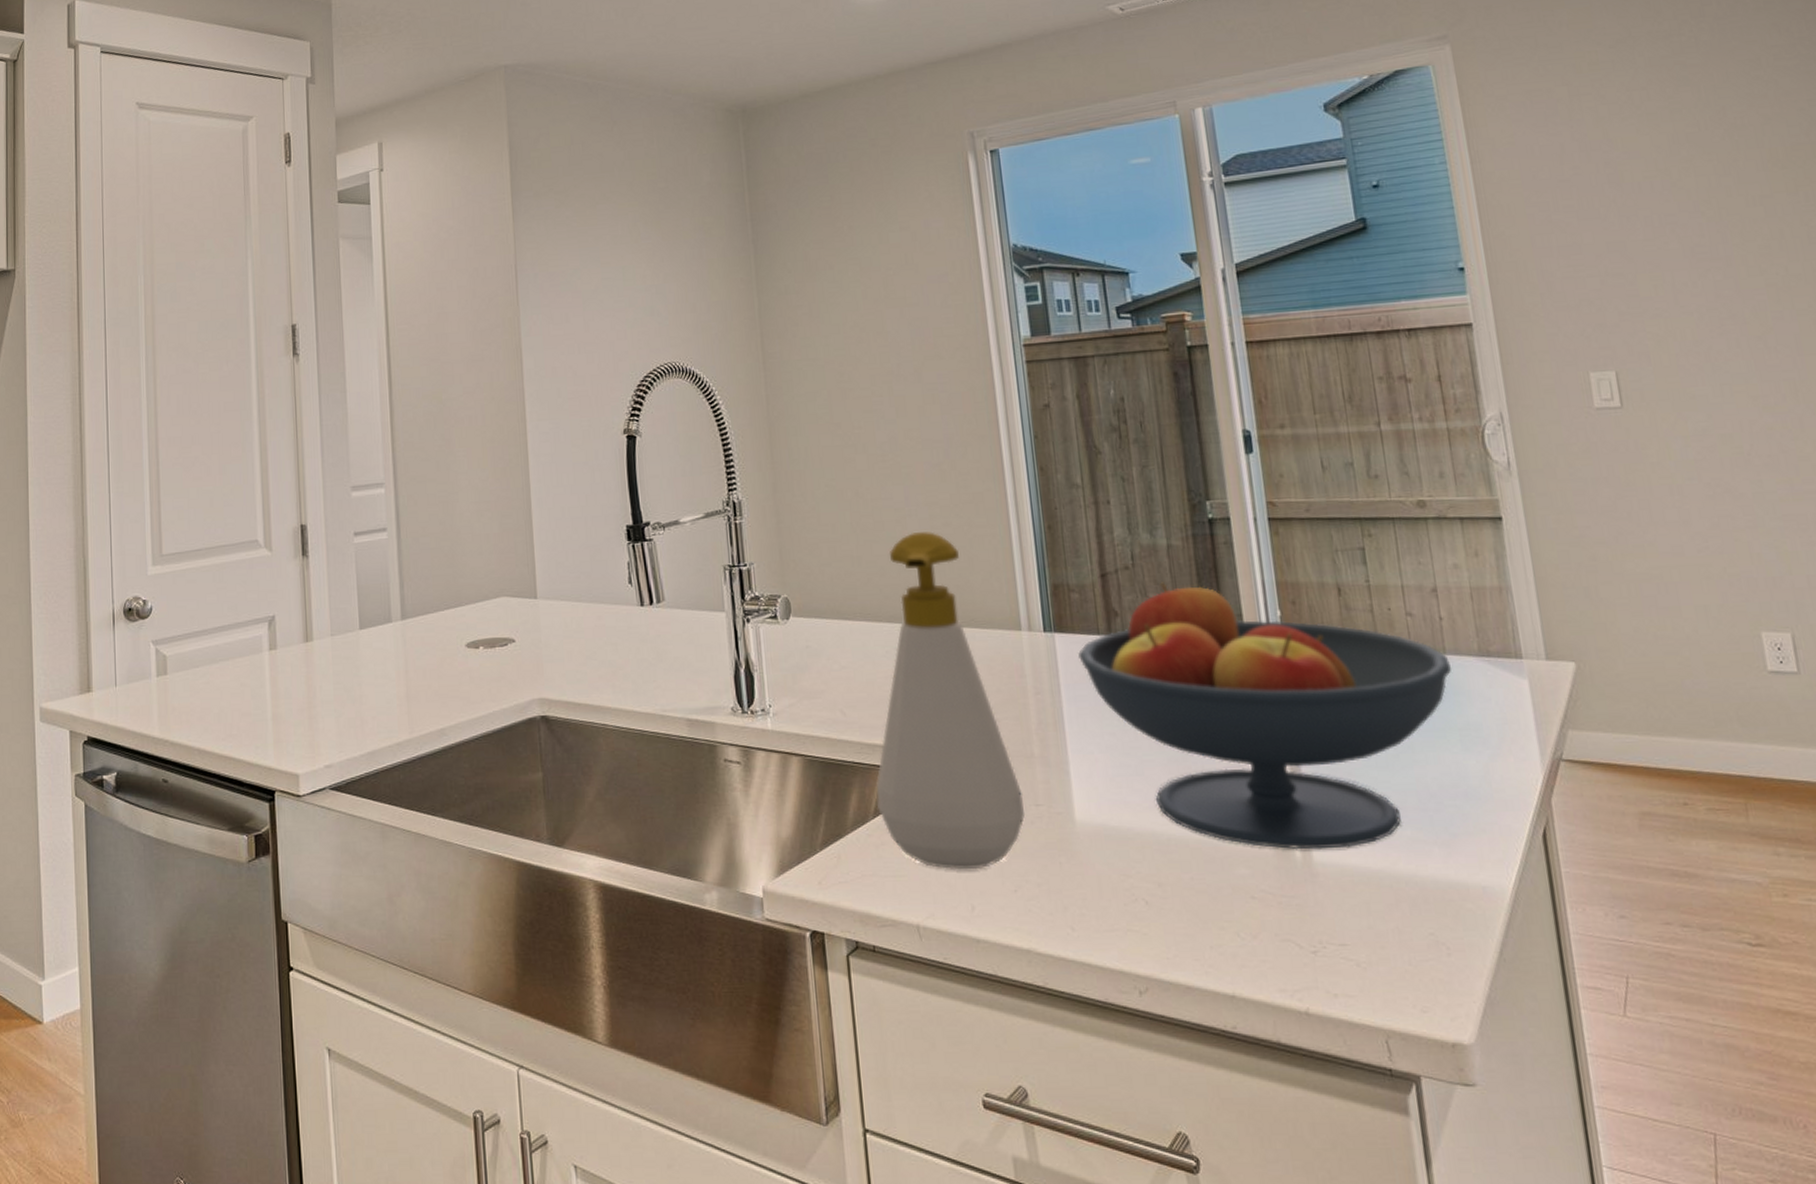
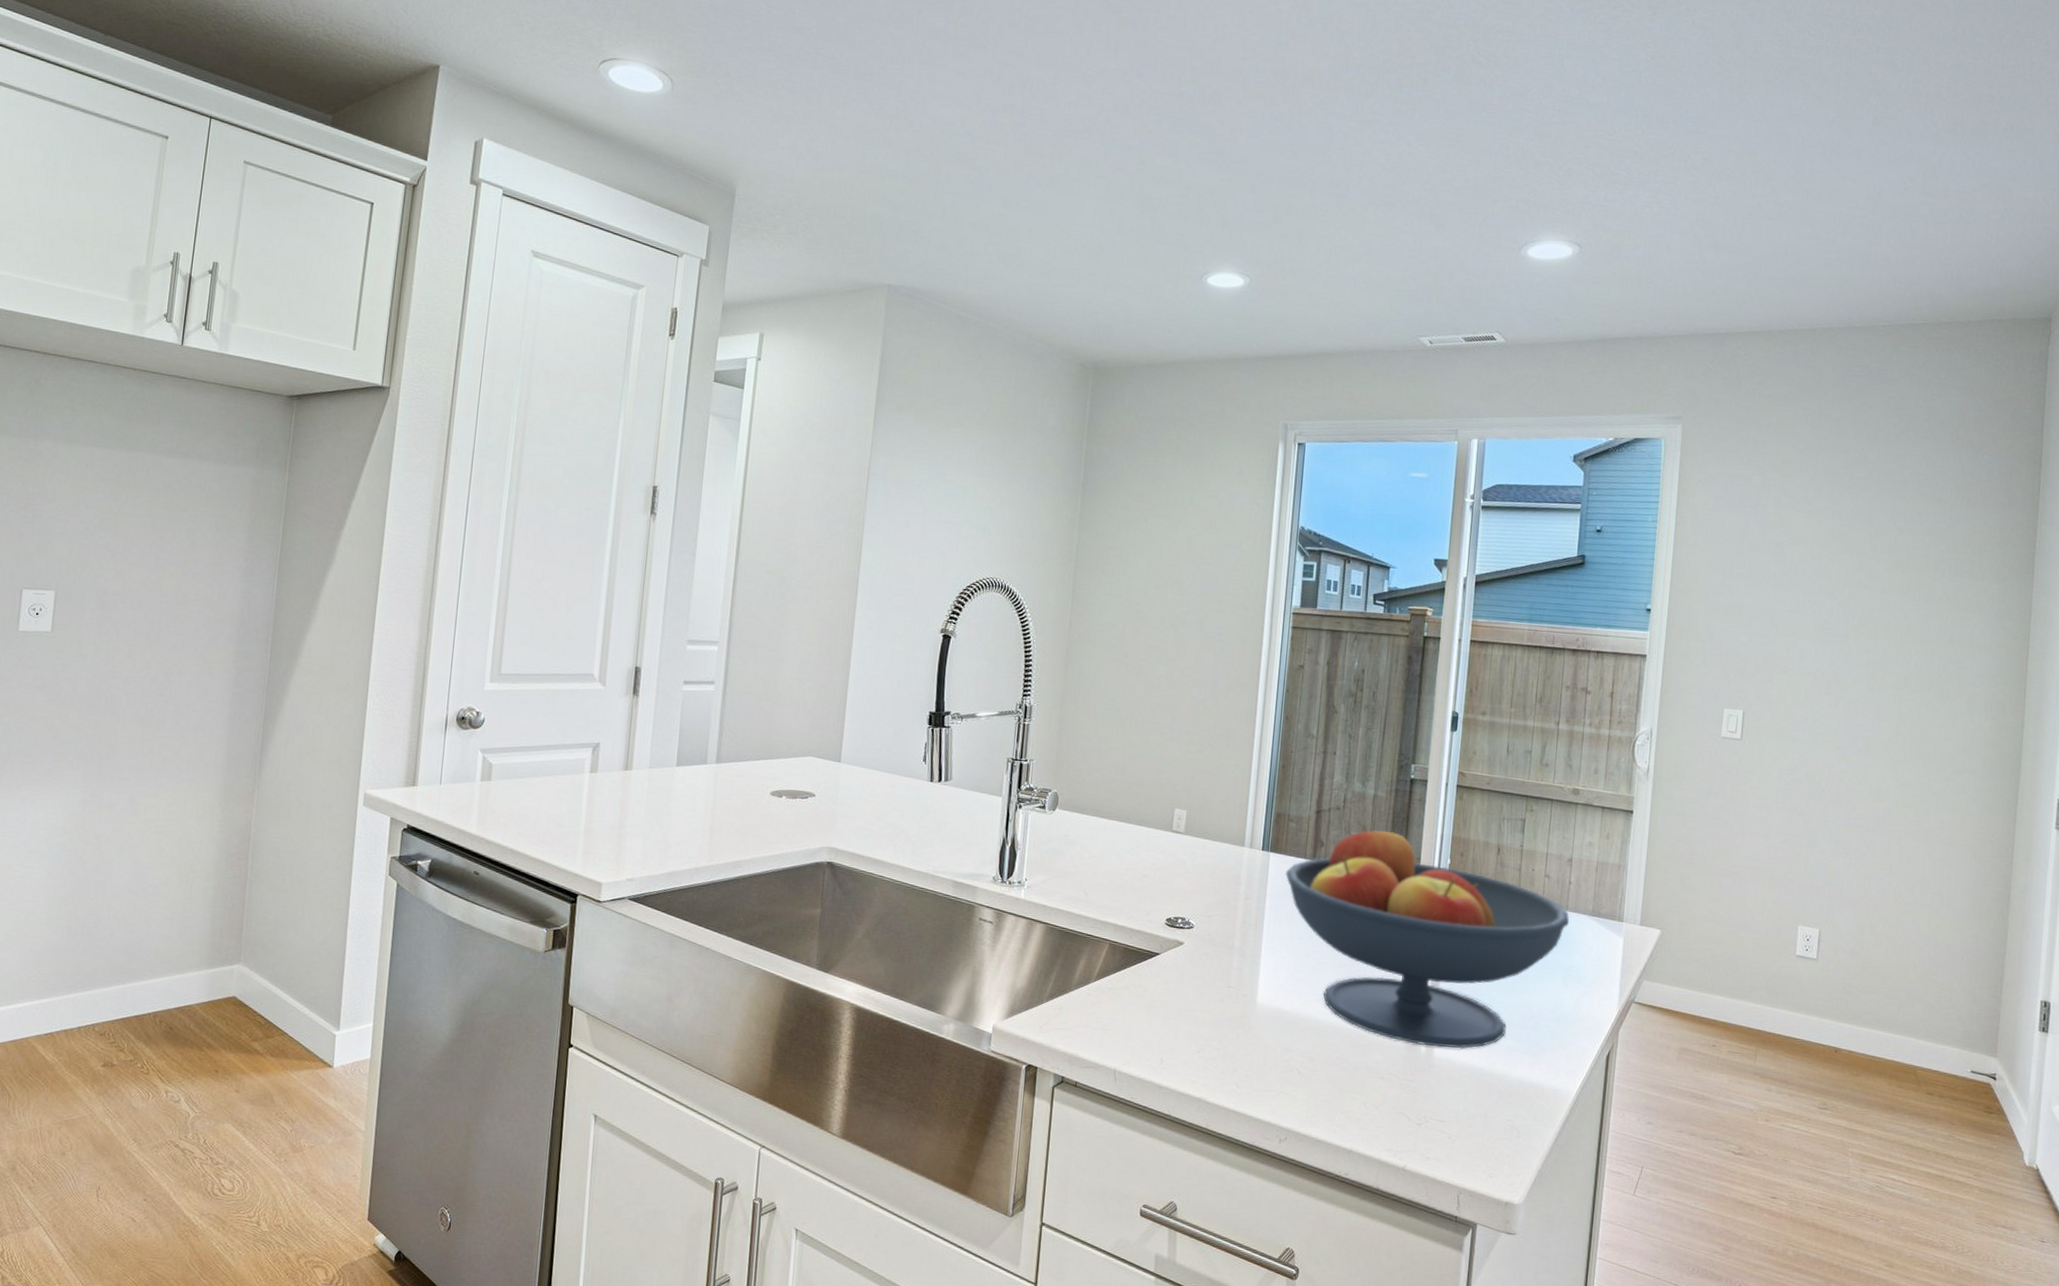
soap bottle: present [876,532,1026,871] -> none [1099,754,1219,1032]

